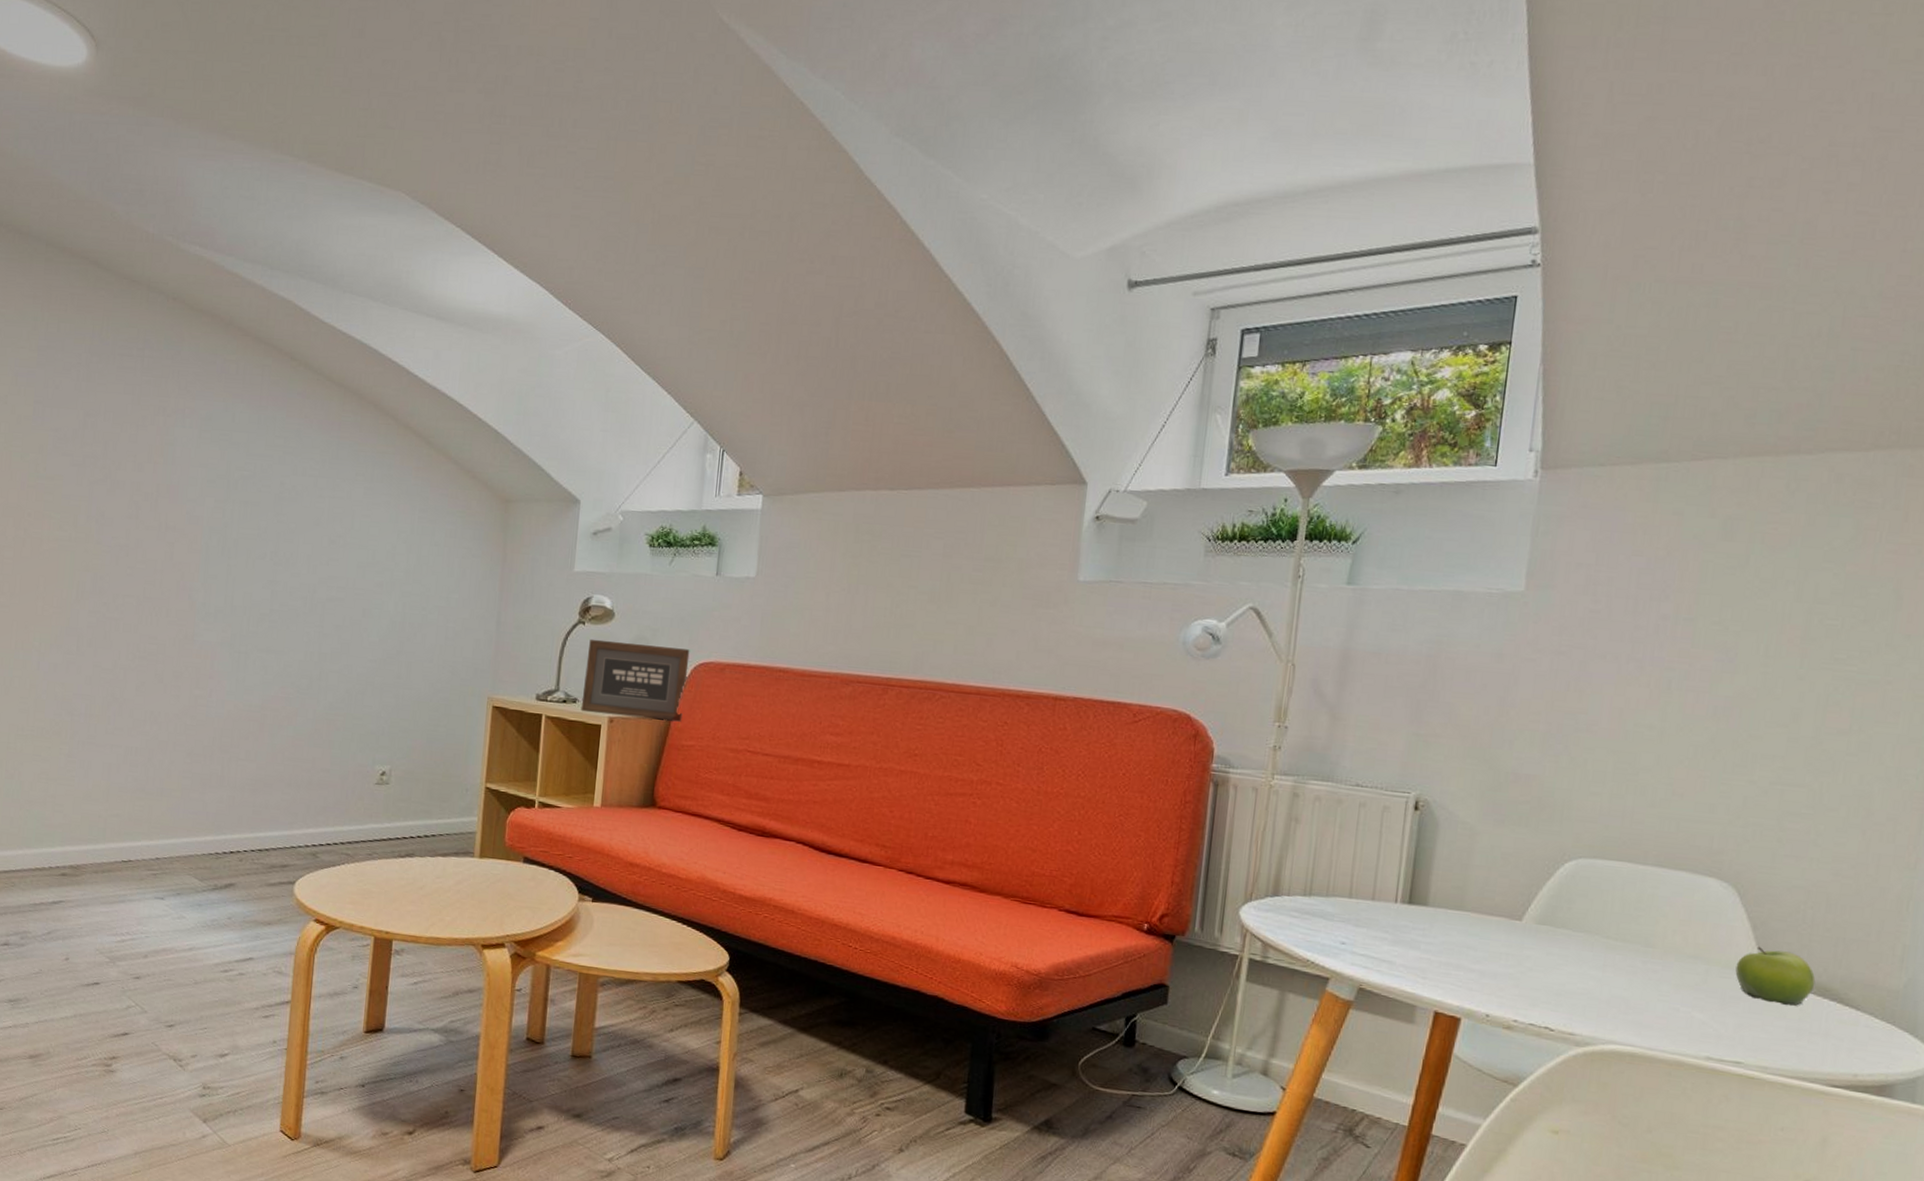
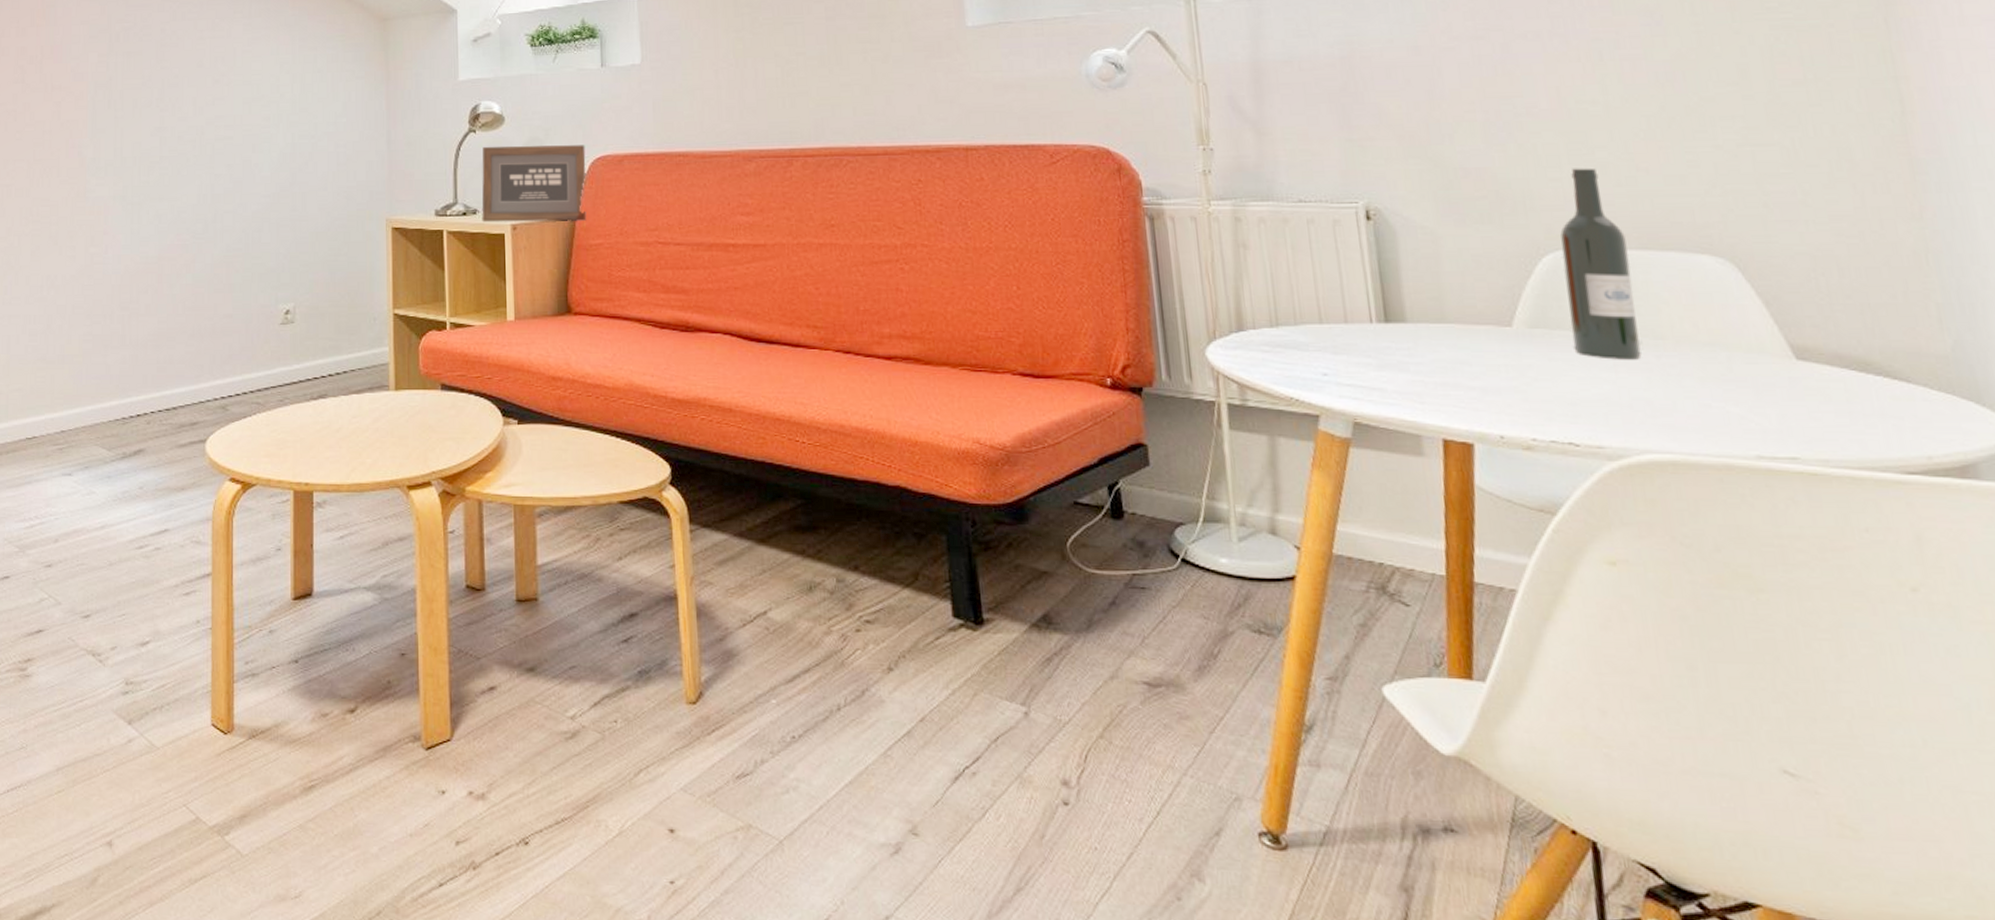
wine bottle: none [1571,785,1645,963] -> present [1559,168,1642,360]
fruit: present [1735,946,1816,1007] -> none [1759,323,1853,387]

